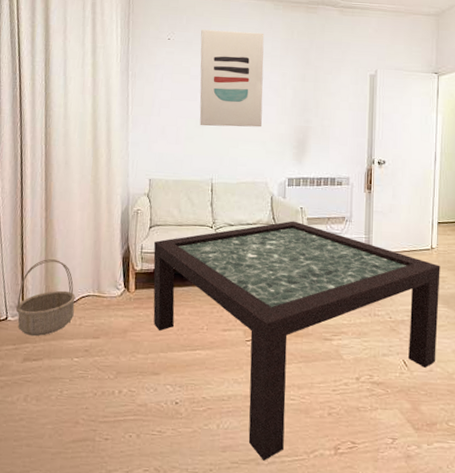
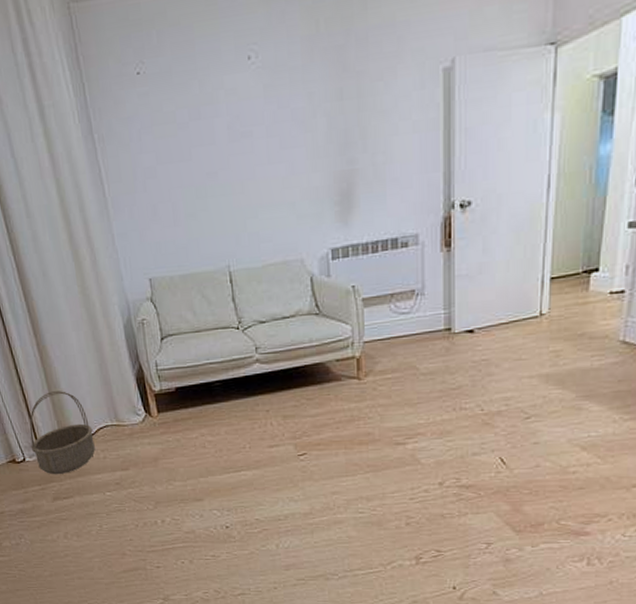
coffee table: present [153,221,440,461] -> none [169,305,553,575]
wall art: present [199,29,264,128] -> none [181,33,286,196]

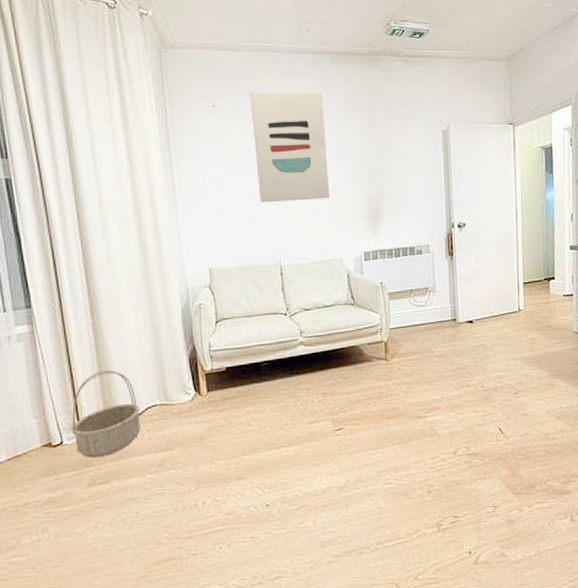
wall art: none [181,33,286,196] -> present [250,91,329,203]

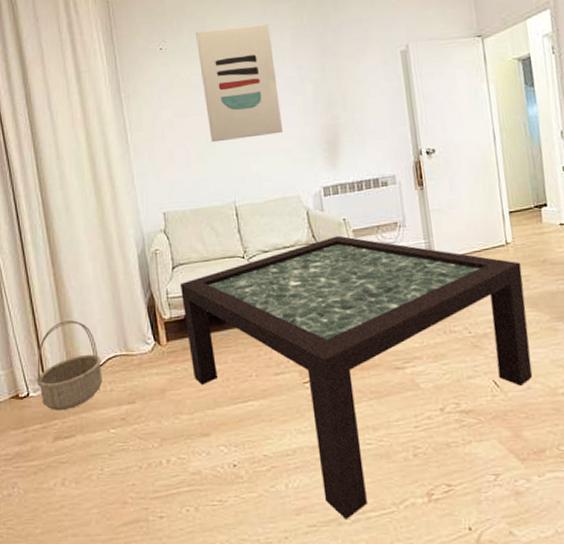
coffee table: none [222,297,531,549] -> present [179,235,533,519]

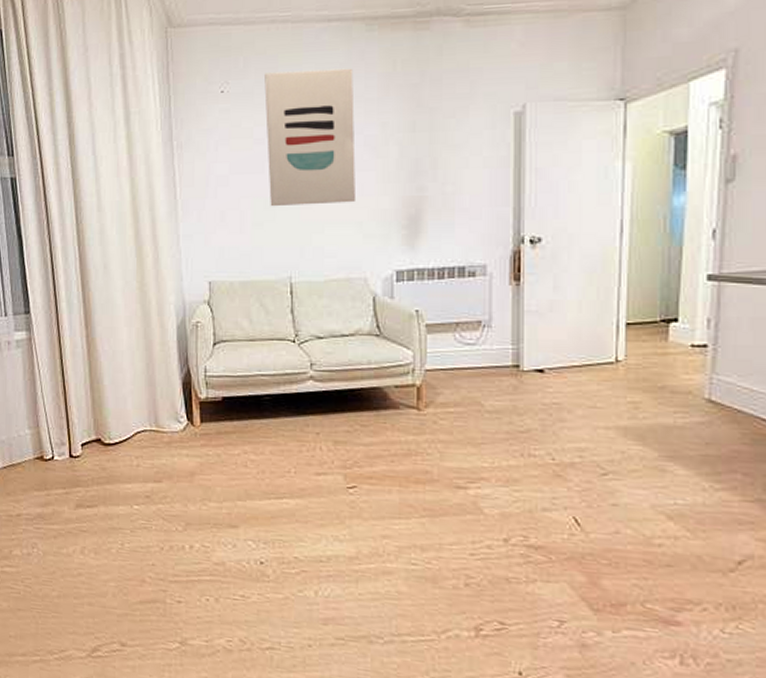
basket: present [36,320,102,411] -> none [62,387,130,479]
coffee table: present [179,235,533,519] -> none [220,329,631,639]

